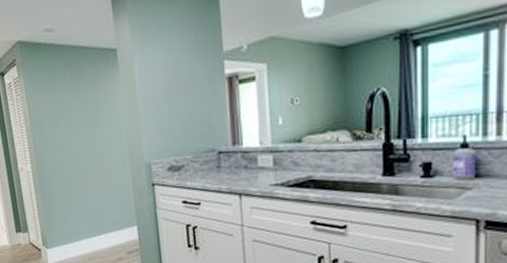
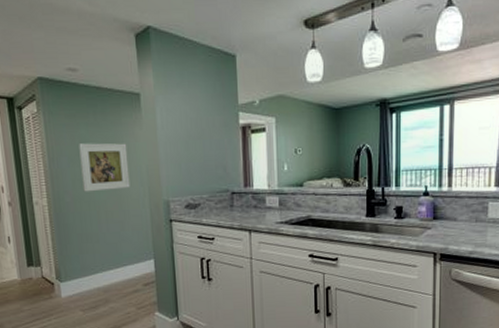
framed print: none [58,103,111,157] -> present [79,143,130,192]

